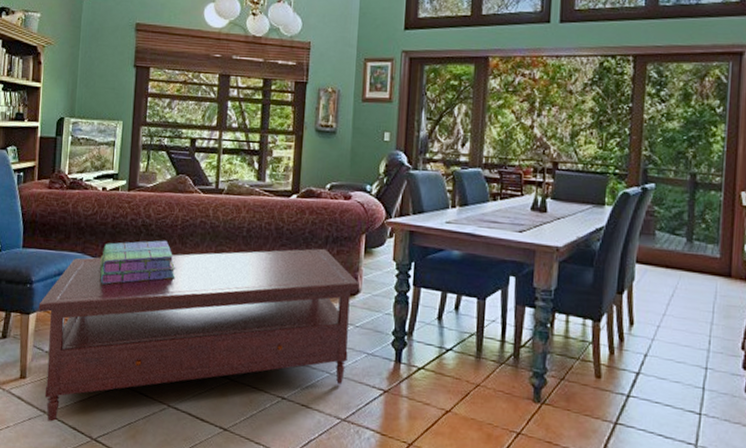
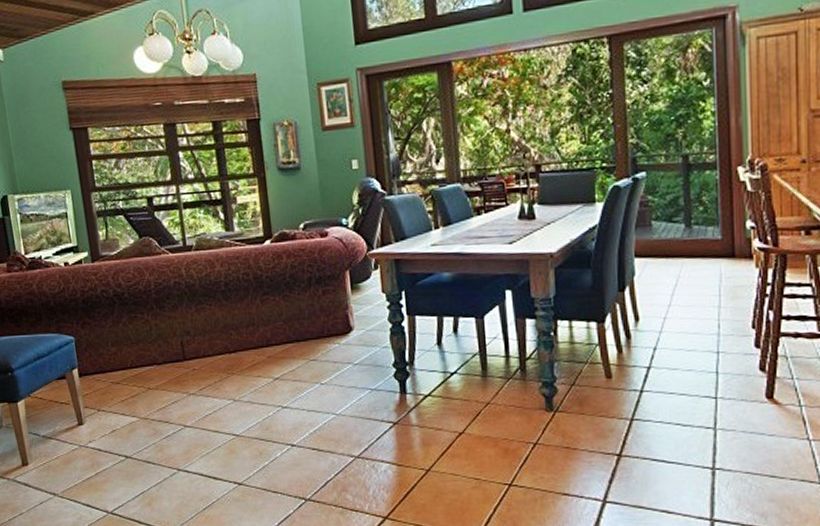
coffee table: present [38,248,359,422] -> none [24,291,352,502]
stack of books: present [99,240,176,285] -> none [77,307,160,361]

